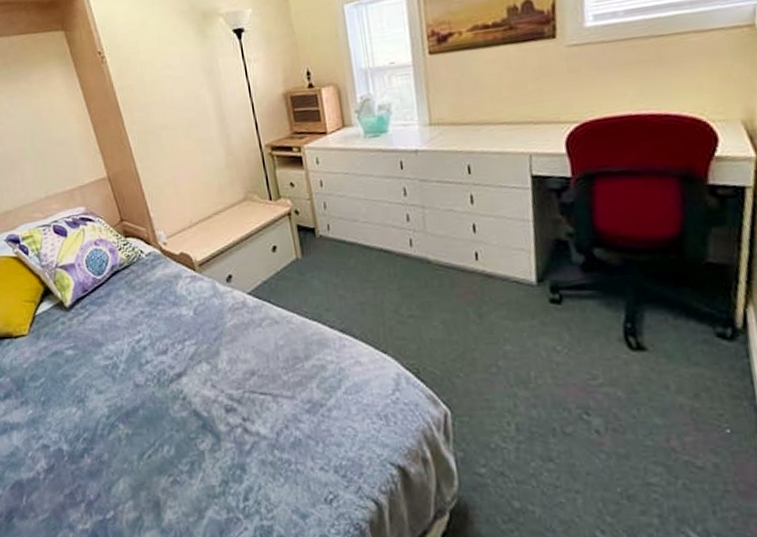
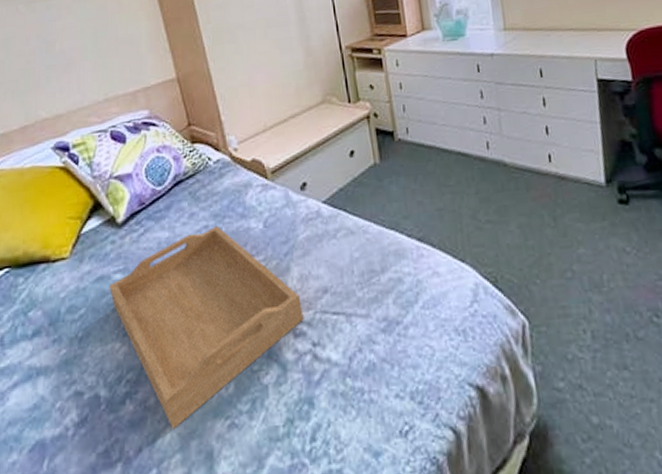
serving tray: none [63,312,234,481] -> present [109,226,304,430]

